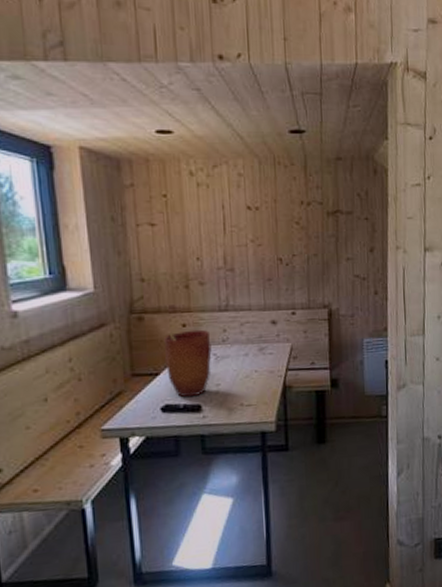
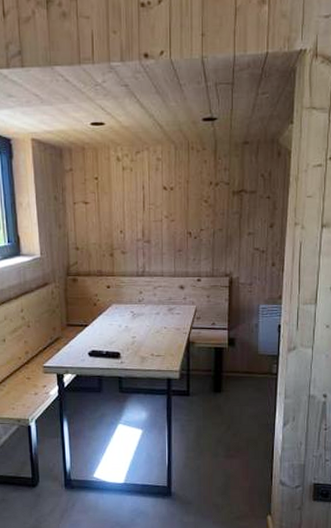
vase: present [163,329,212,398] -> none [92,291,130,346]

